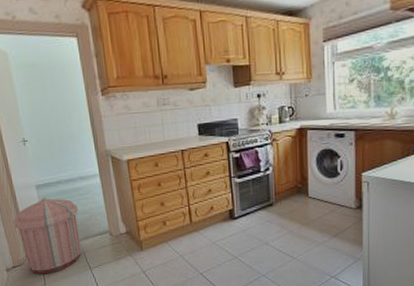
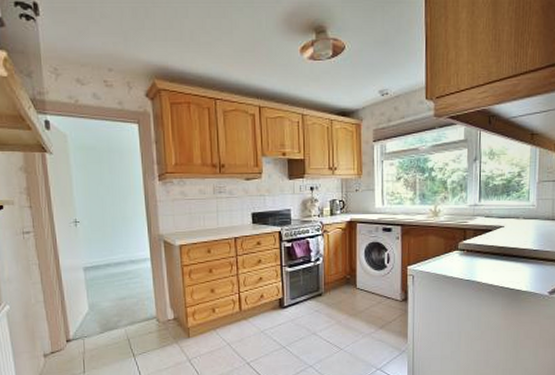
trash can: present [13,198,81,275] -> none [56,281,126,361]

